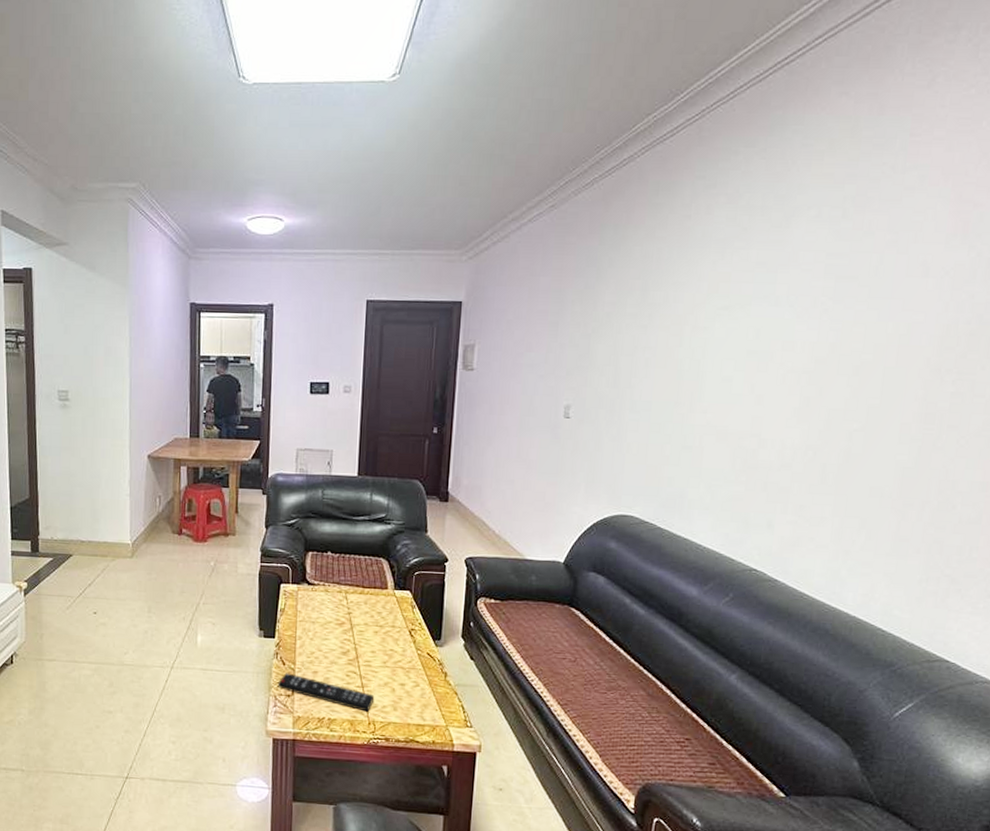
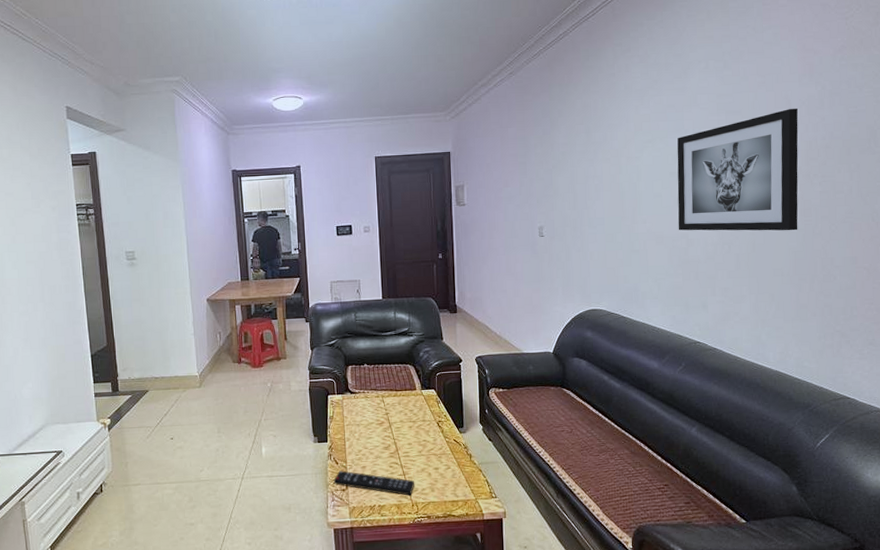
wall art: none [748,278,939,441] -> present [677,108,799,231]

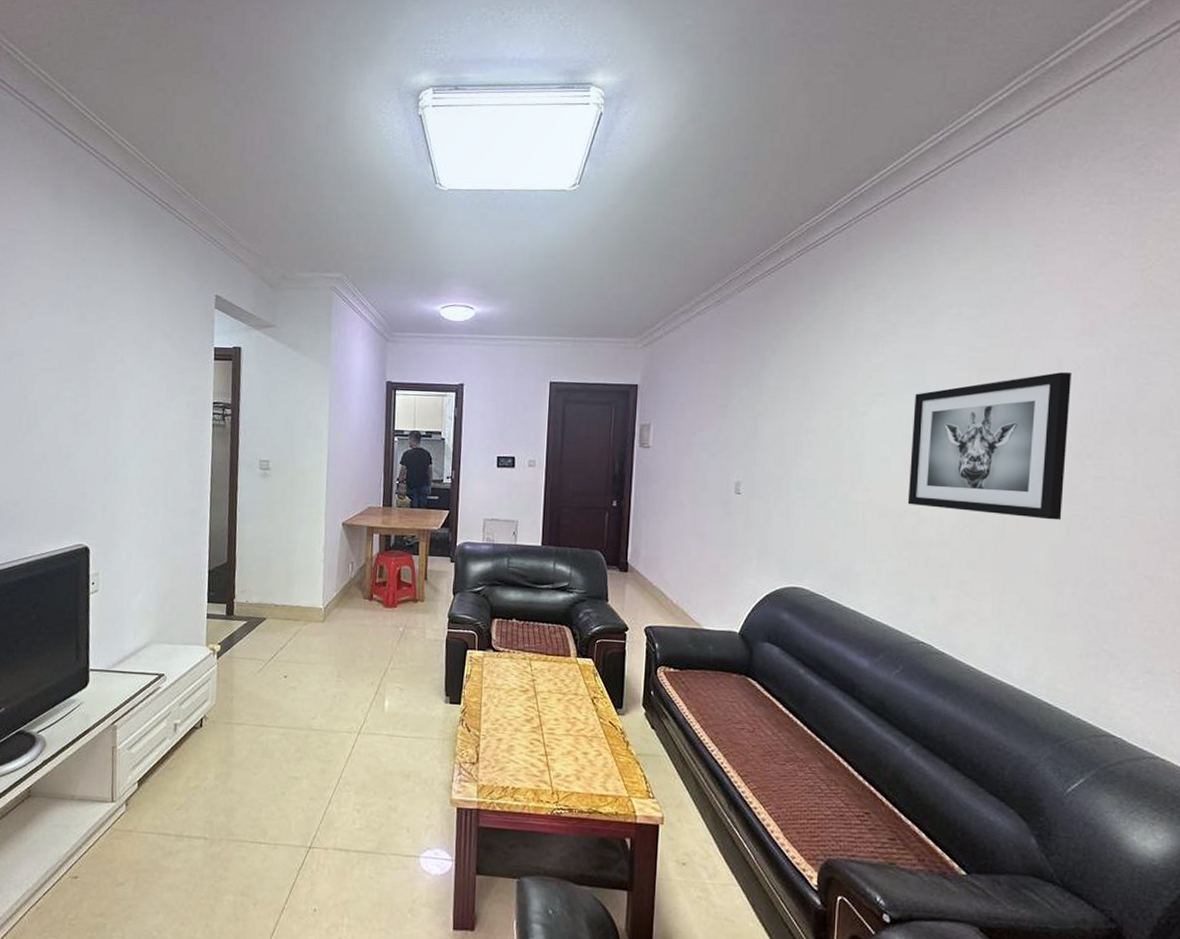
remote control: present [333,470,415,496] -> none [462,740,558,781]

